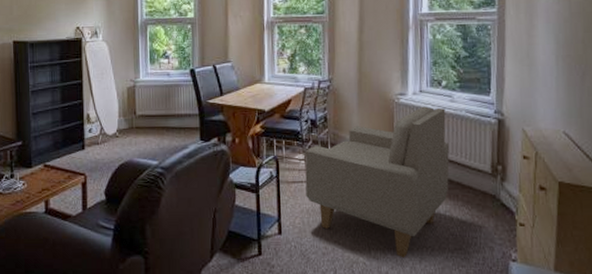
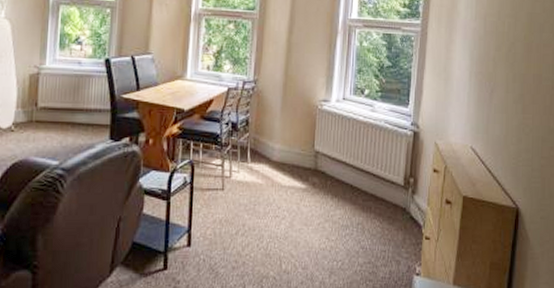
armchair: present [305,106,450,258] -> none [220,114,366,273]

